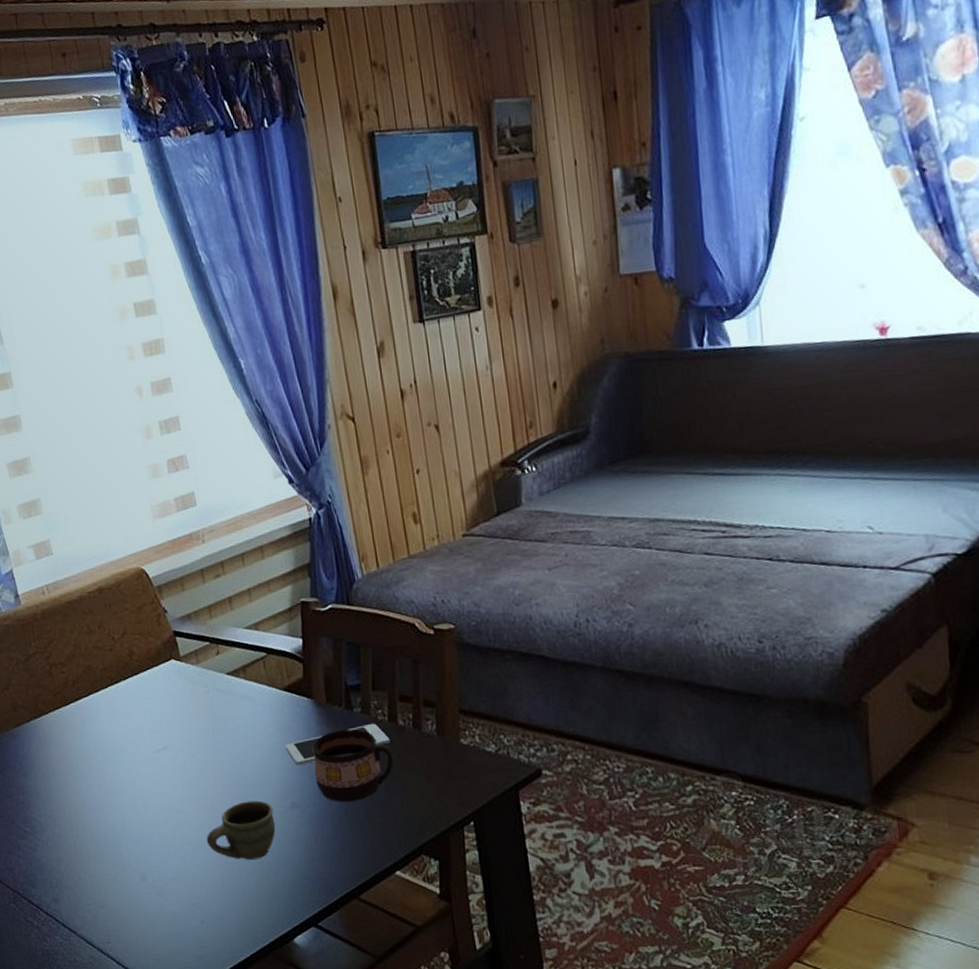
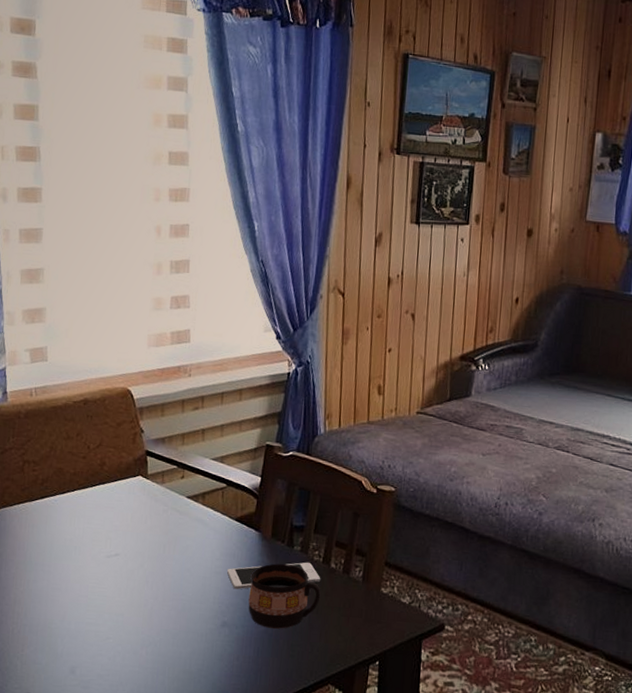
cup: present [206,800,276,860] -> none [138,614,205,668]

